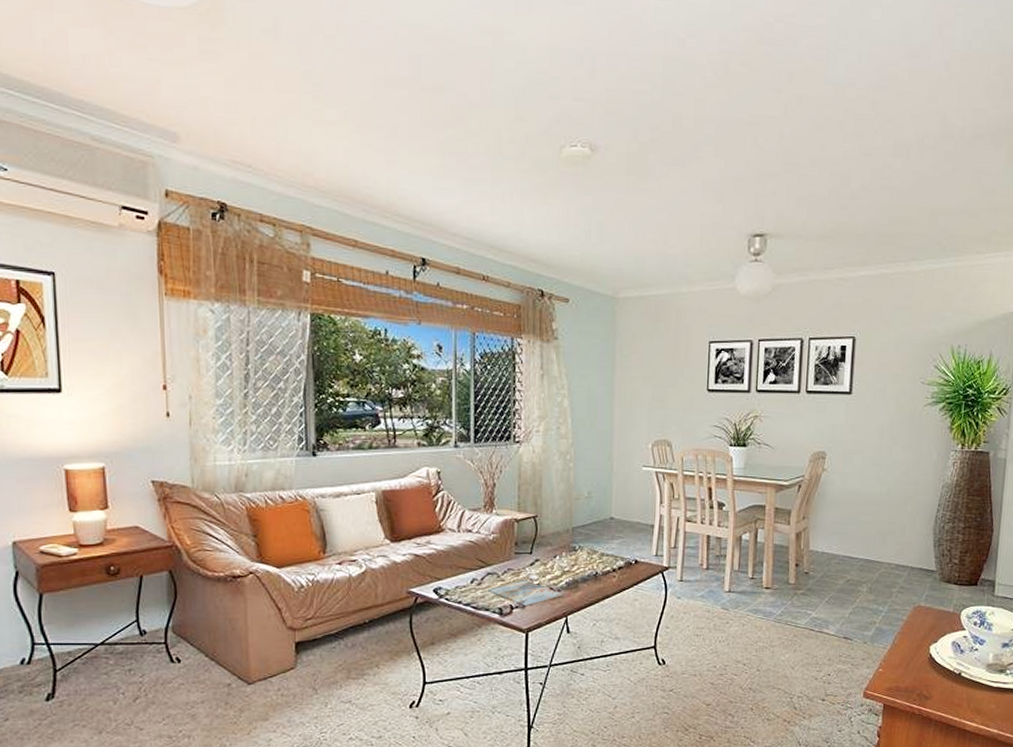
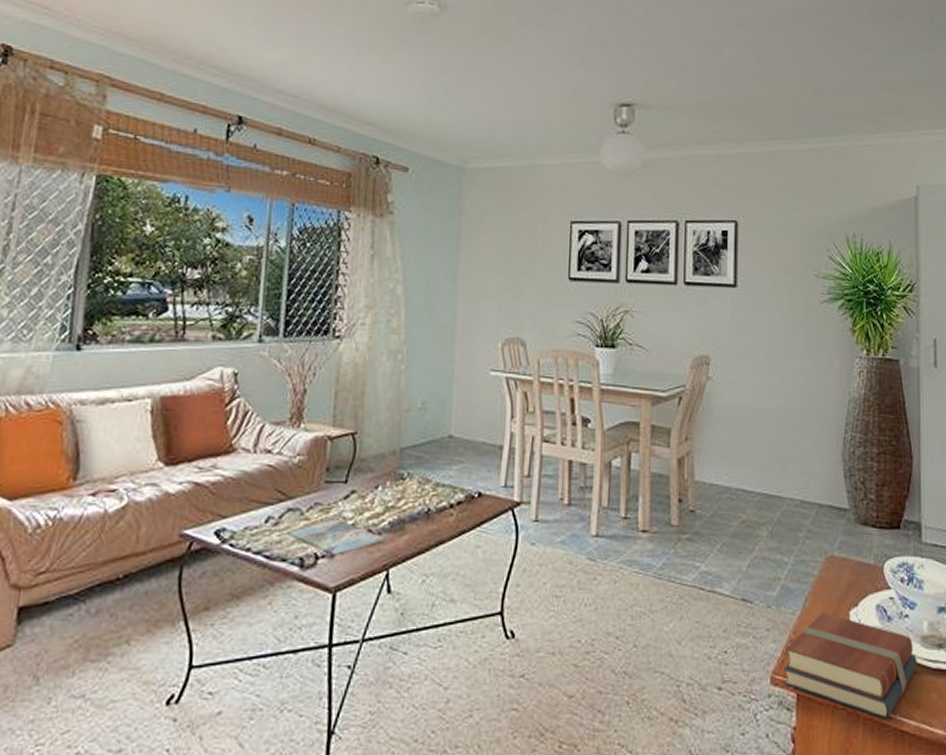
books: none [874,647,982,721] -> present [784,612,917,719]

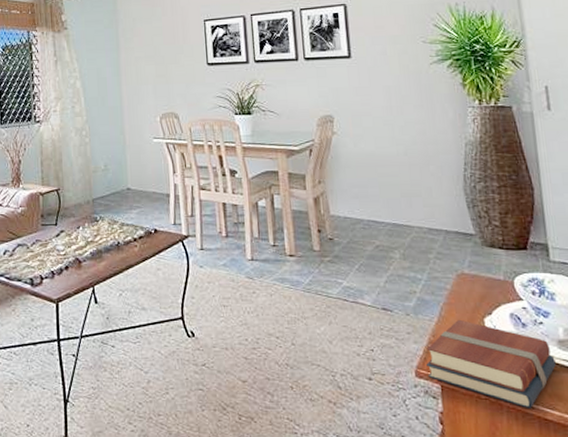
magazine: present [287,518,384,556] -> none [19,251,88,277]

